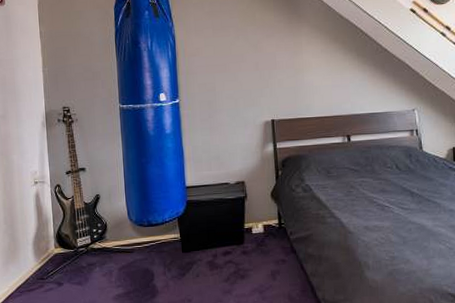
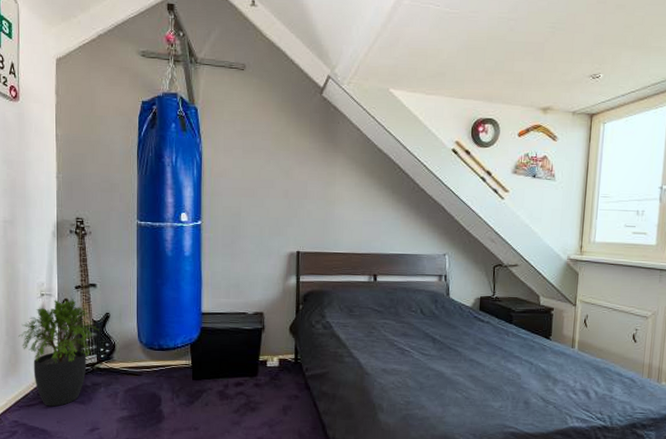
potted plant: none [16,183,91,290] -> present [18,298,99,407]

